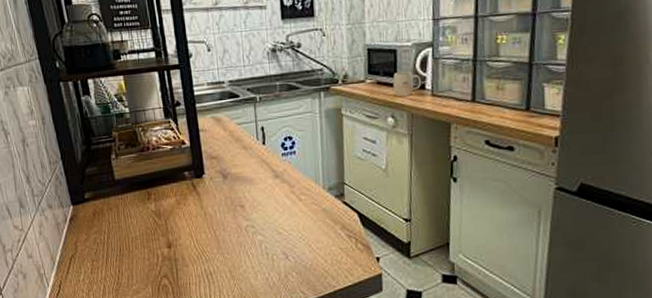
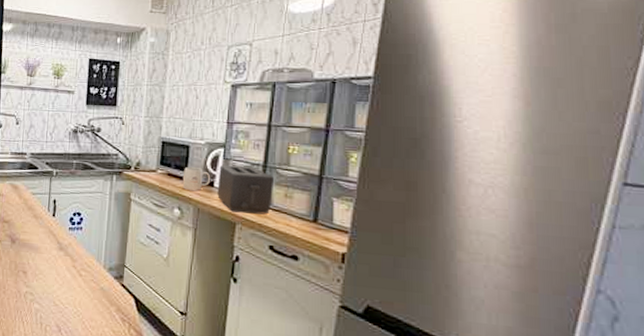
toaster: none [429,63,486,112] -> present [217,164,275,215]

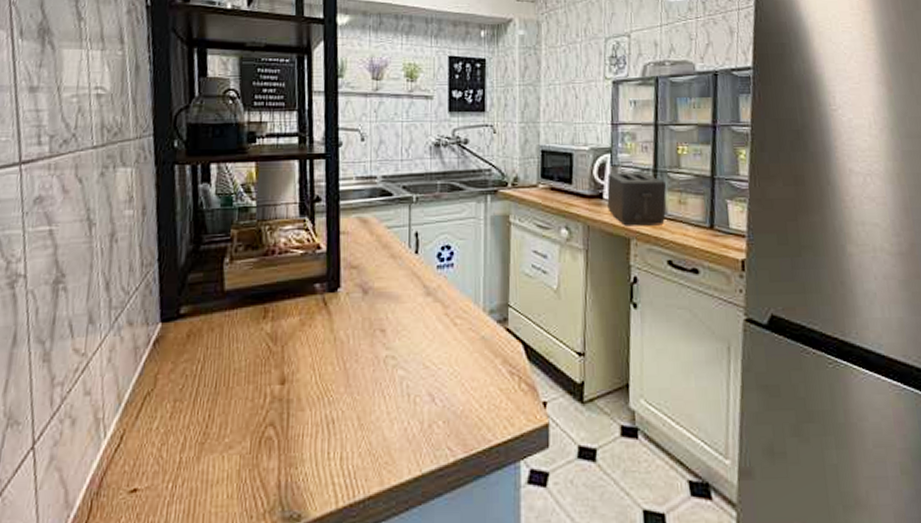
mug: present [182,167,211,192] -> none [567,178,599,206]

